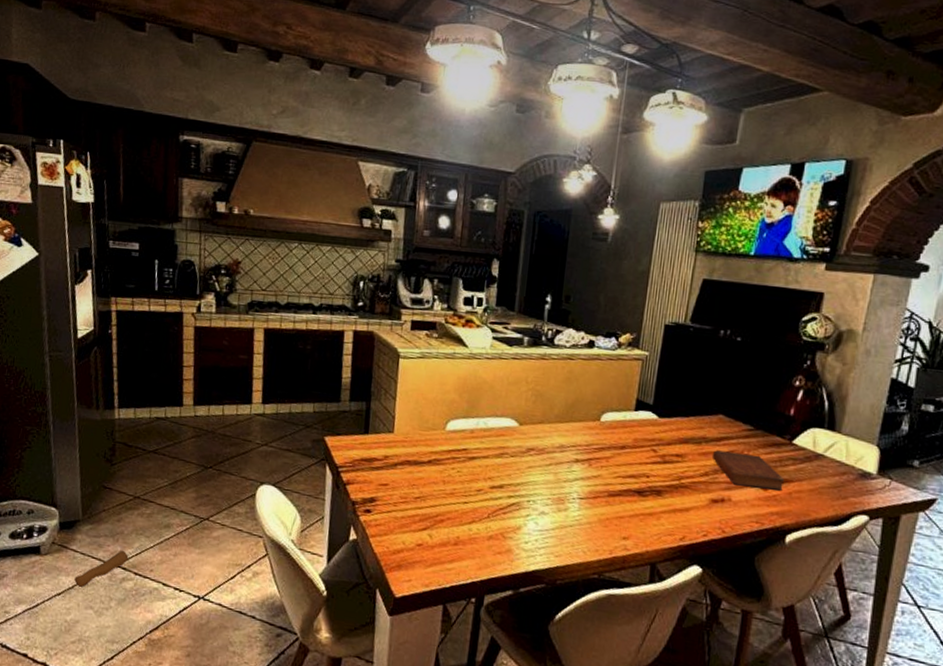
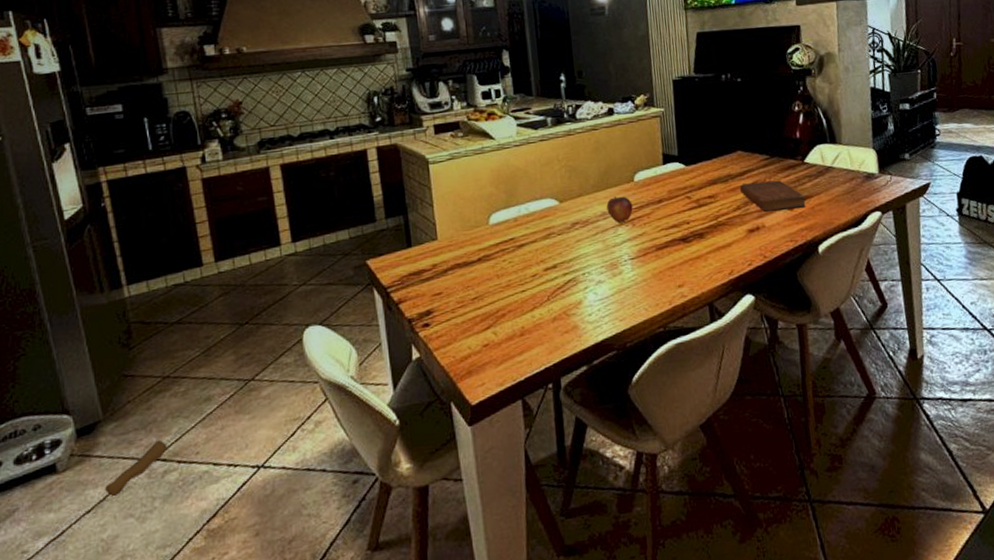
fruit: none [565,431,594,460] -> present [606,195,633,223]

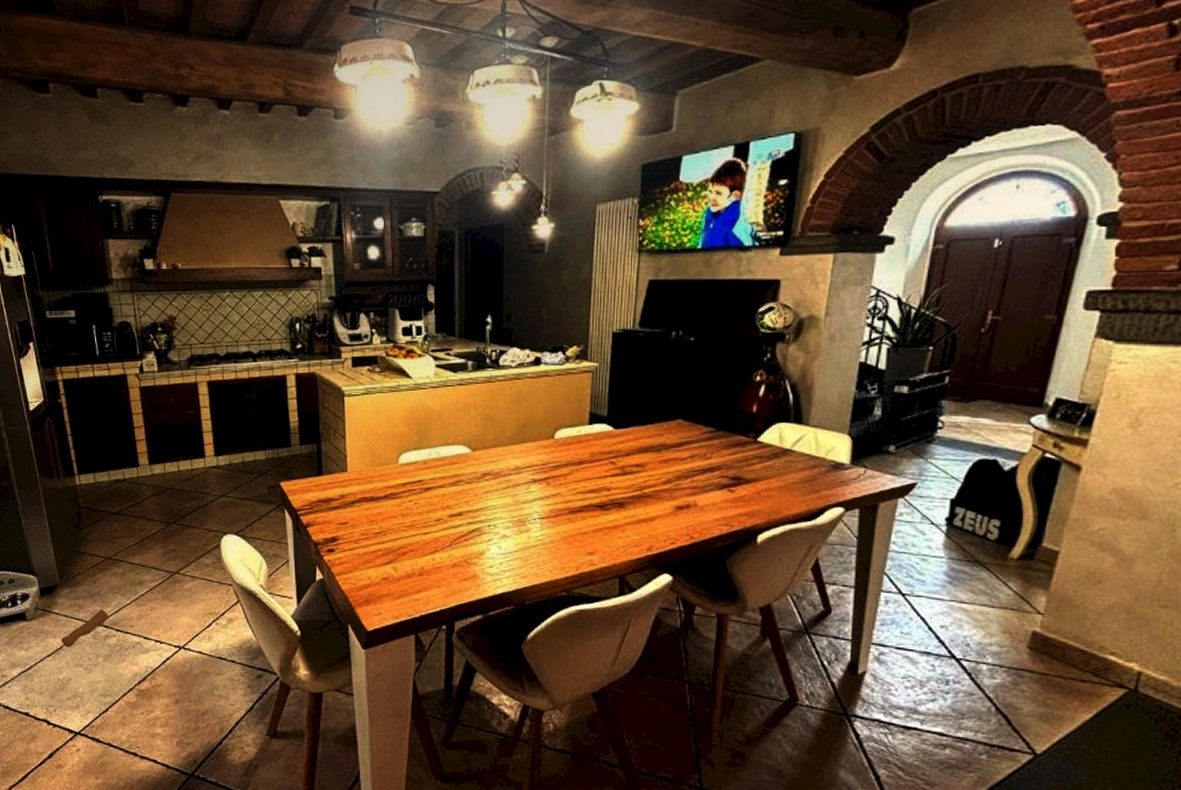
fruit: present [606,195,633,223] -> none [521,451,550,480]
bible: present [739,180,806,212] -> none [673,456,752,491]

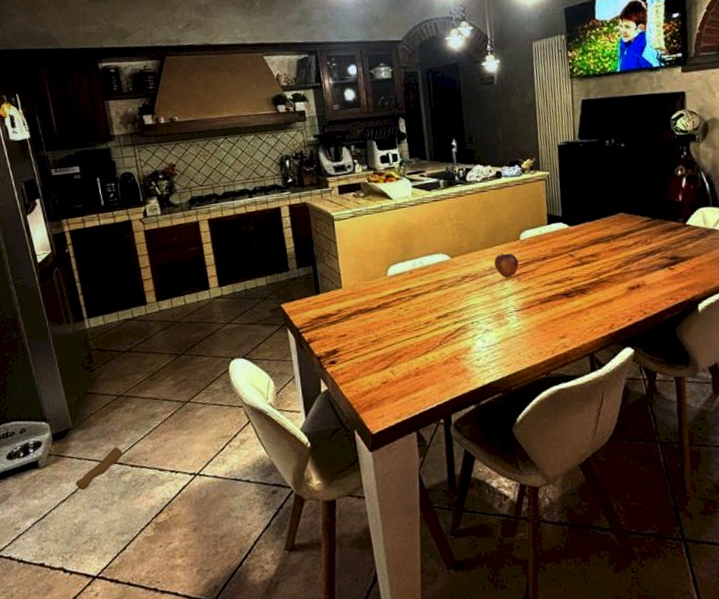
fruit: none [521,451,550,480] -> present [494,252,519,278]

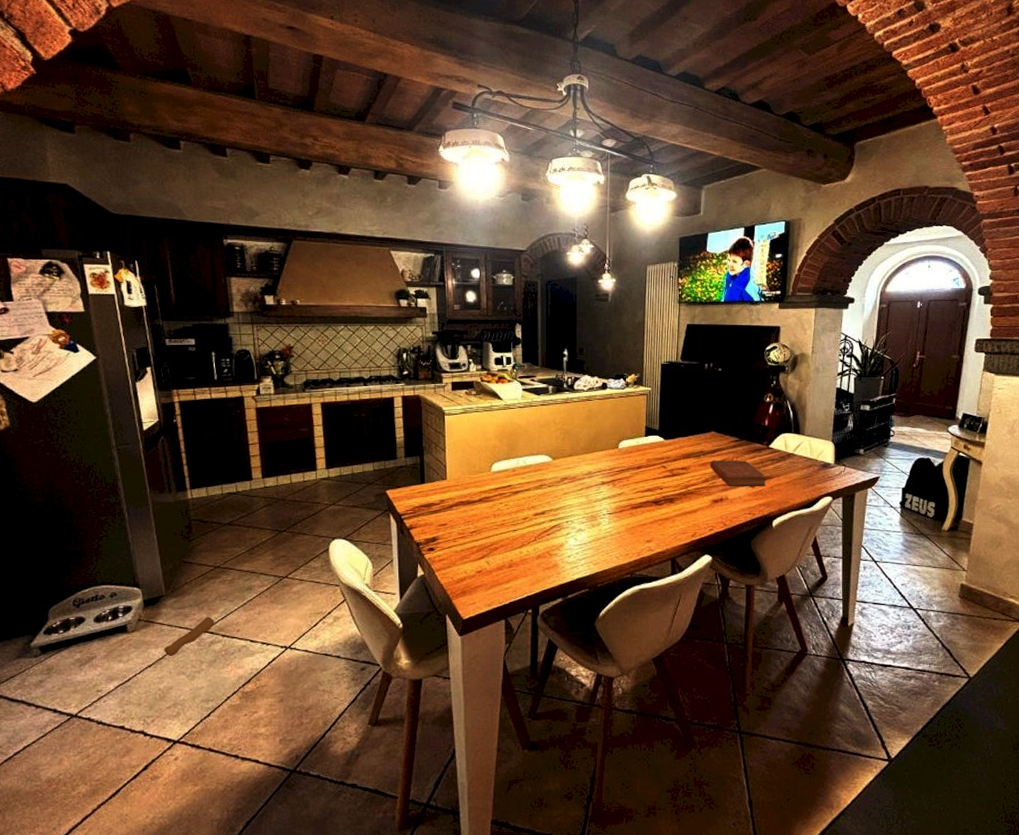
fruit: present [494,252,519,278] -> none [592,459,615,482]
bible: none [621,241,687,271] -> present [709,460,767,486]

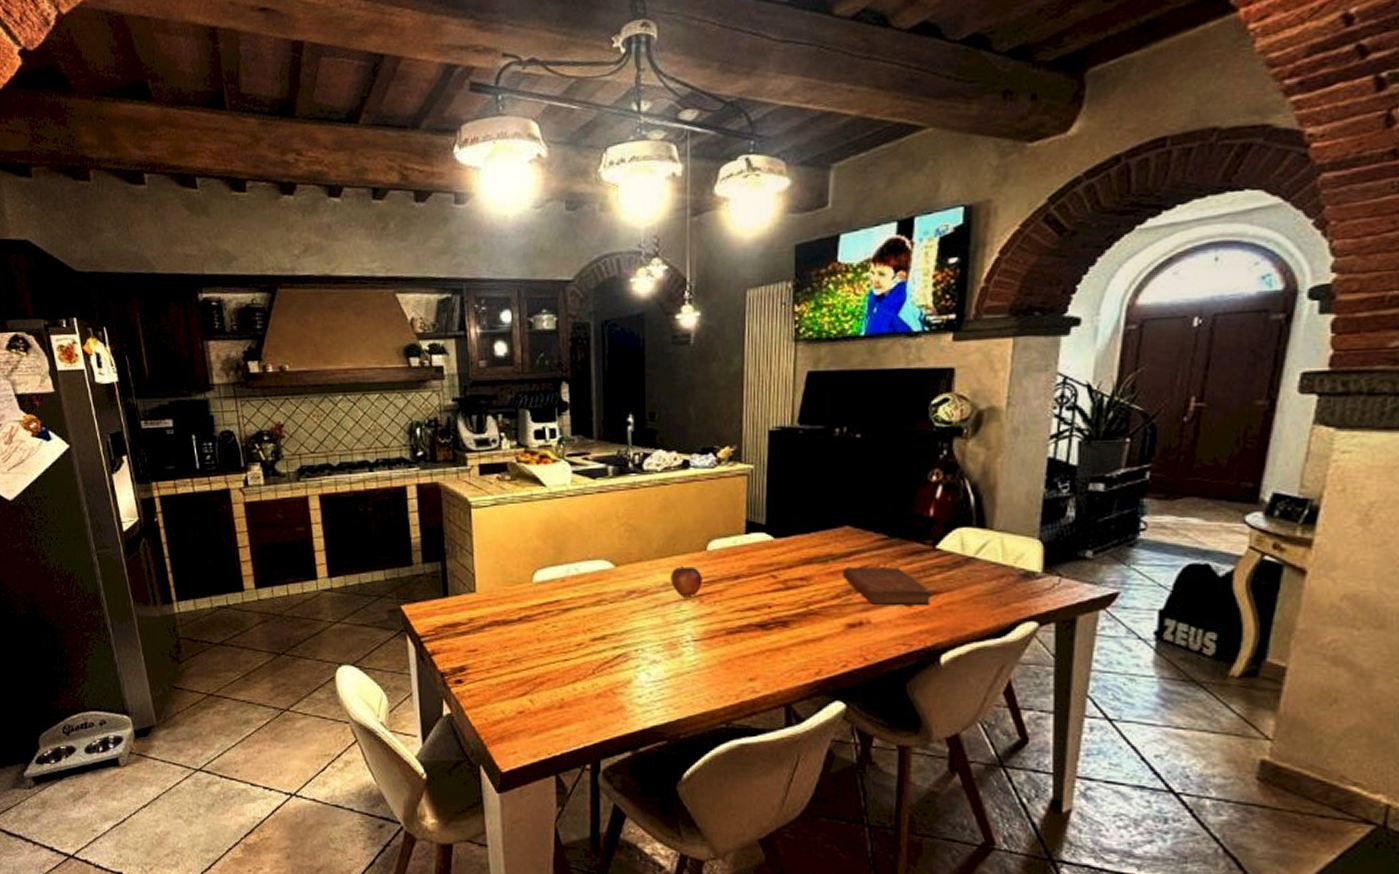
dog toy: present [164,616,215,656] -> none [158,752,211,796]
fruit: none [592,459,615,482] -> present [670,565,703,598]

